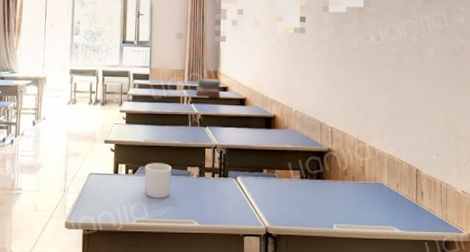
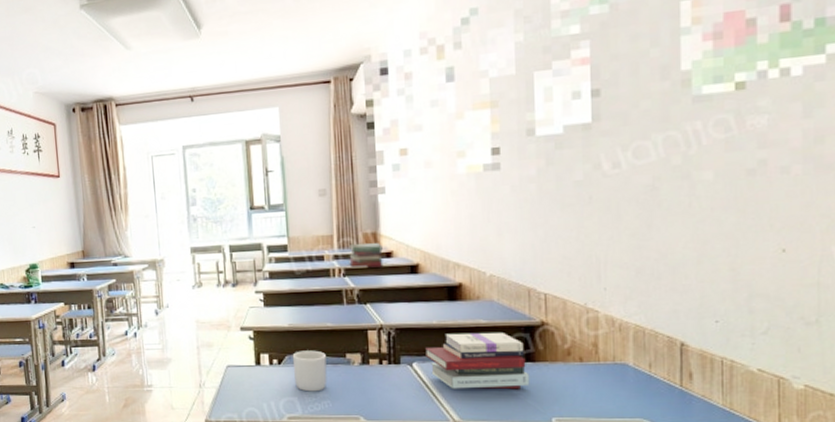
books: none [247,154,319,201] -> present [425,332,530,390]

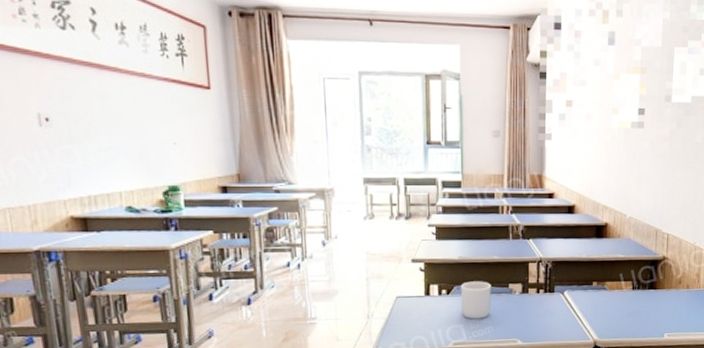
books: present [349,242,383,268] -> none [517,183,546,207]
books: present [425,332,530,390] -> none [575,265,652,313]

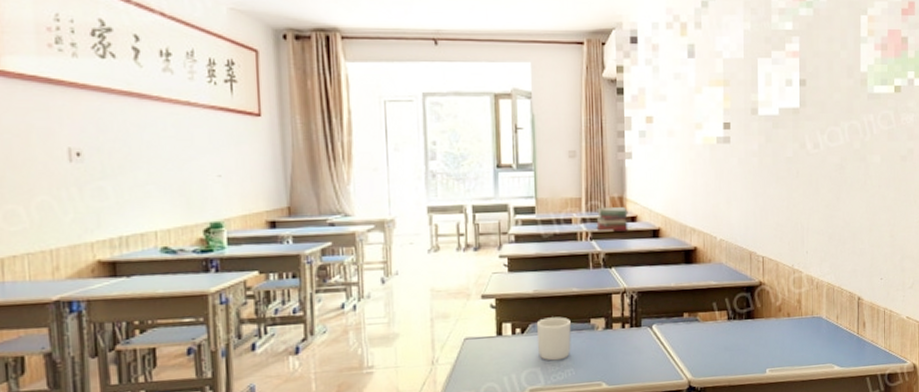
books: none [517,183,546,207] -> present [596,206,628,232]

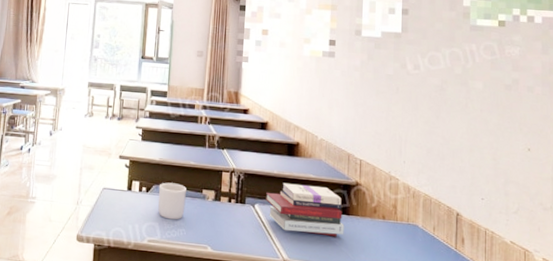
books: present [596,206,628,232] -> none [214,98,241,121]
books: none [664,293,750,349] -> present [266,182,344,237]

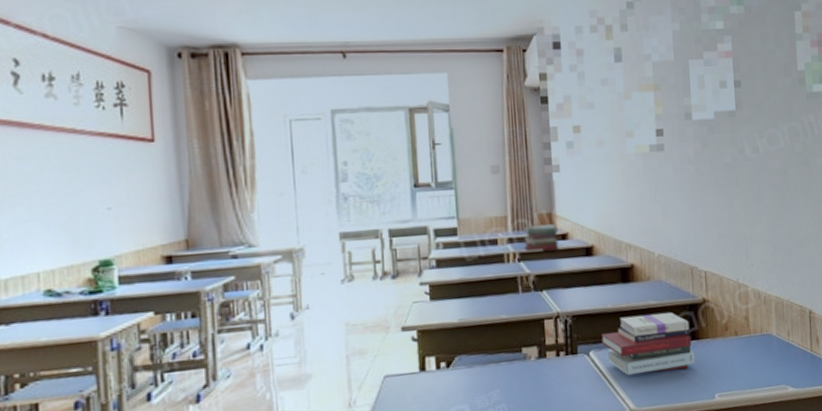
mug: present [157,182,186,220] -> none [462,347,502,397]
books: none [214,98,241,121] -> present [524,223,559,252]

